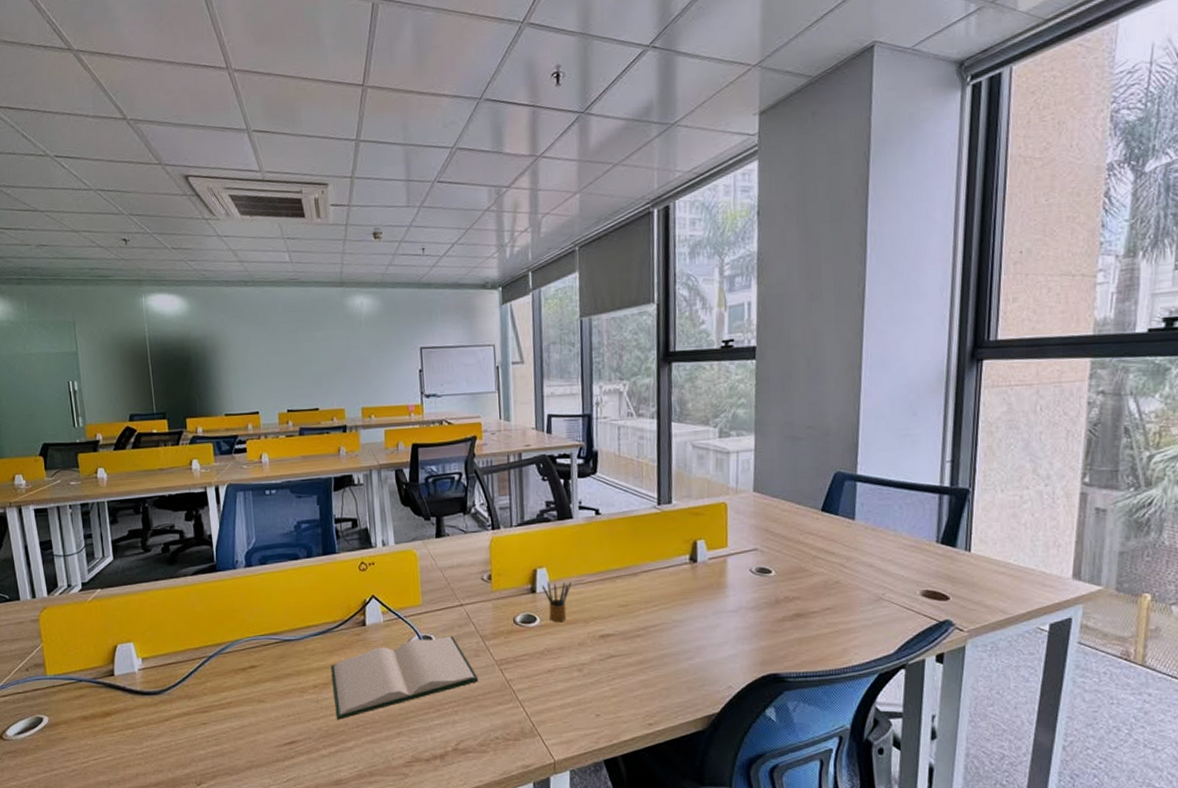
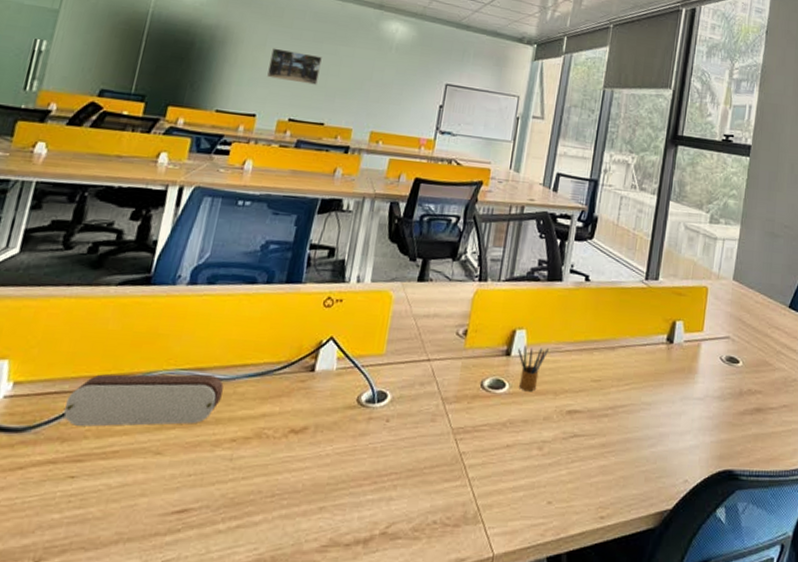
pencil case: none [183,638,297,686] -> present [64,374,224,427]
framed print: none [256,345,303,376] -> present [267,48,322,85]
hardback book: present [330,635,478,720] -> none [249,394,429,485]

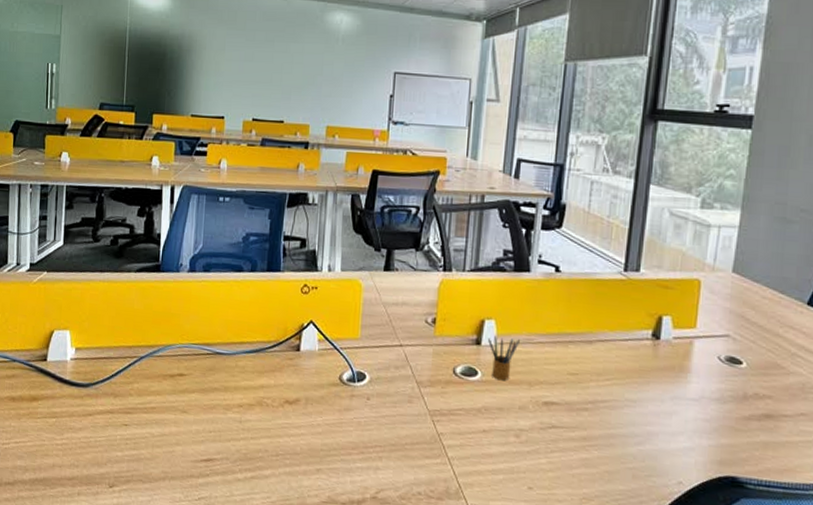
pencil case: present [64,374,224,427] -> none [113,345,227,390]
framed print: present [267,48,322,85] -> none [229,51,275,84]

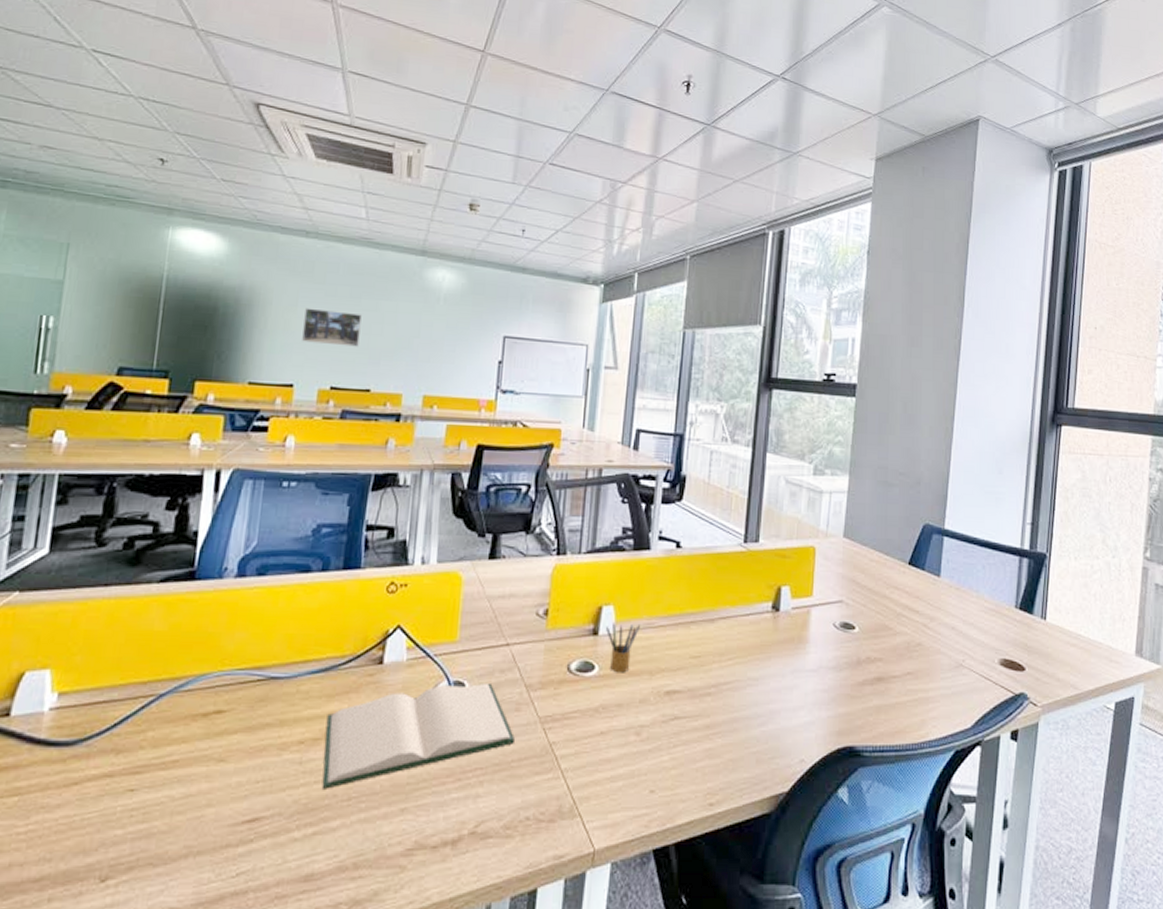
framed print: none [229,51,275,84] -> present [302,308,362,347]
hardback book: none [257,373,408,445] -> present [322,682,515,789]

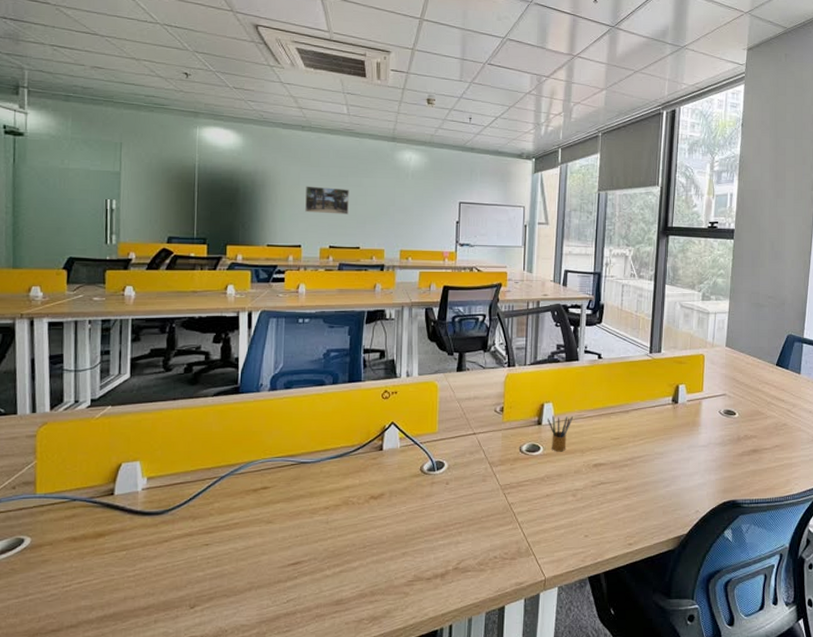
hardback book: present [322,682,515,789] -> none [343,461,483,541]

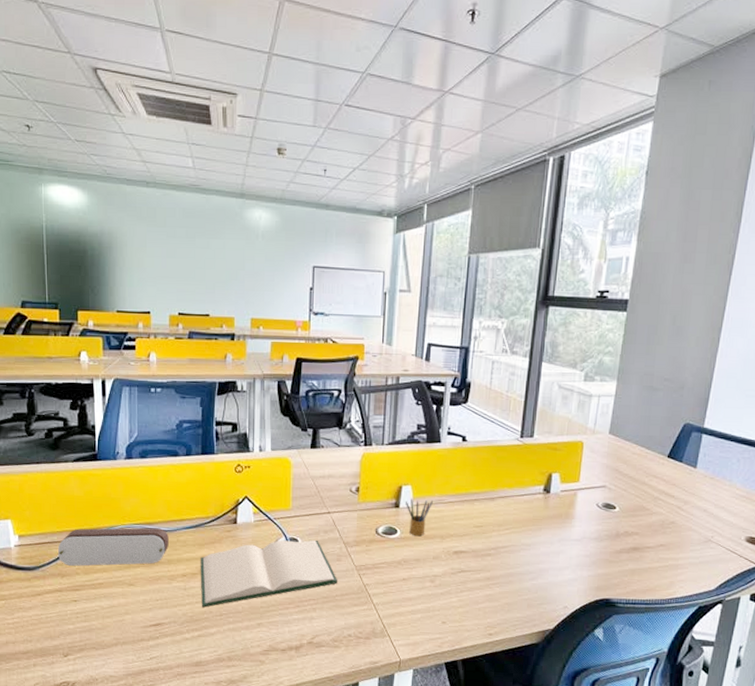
pencil case: none [191,460,312,506] -> present [58,527,169,566]
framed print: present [305,186,349,215] -> none [153,248,197,279]
hardback book: none [343,461,483,541] -> present [200,540,337,608]

